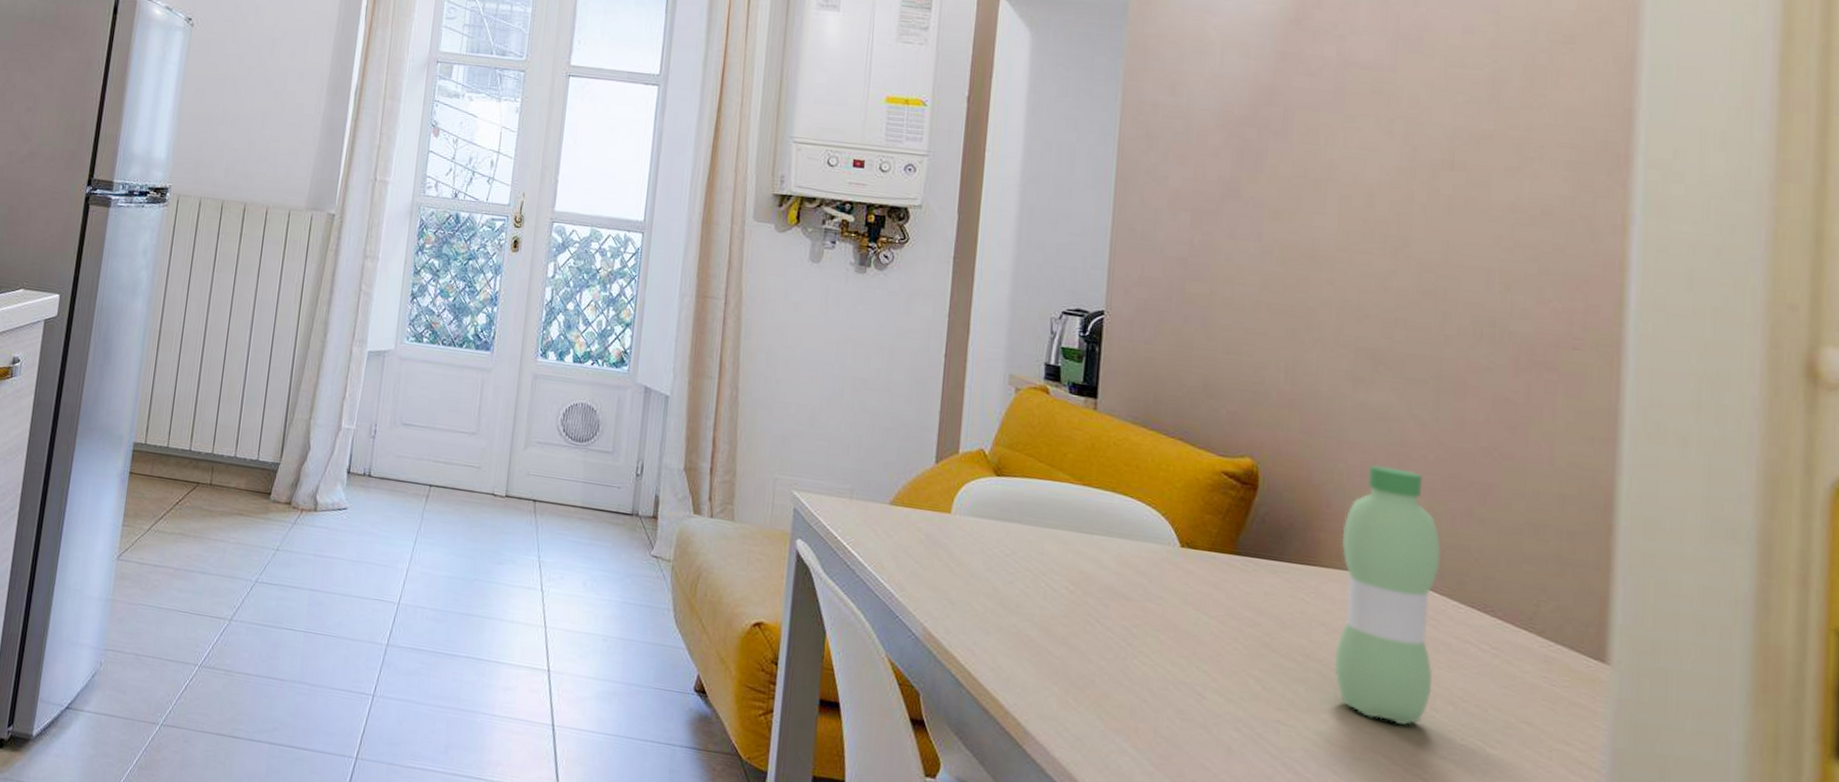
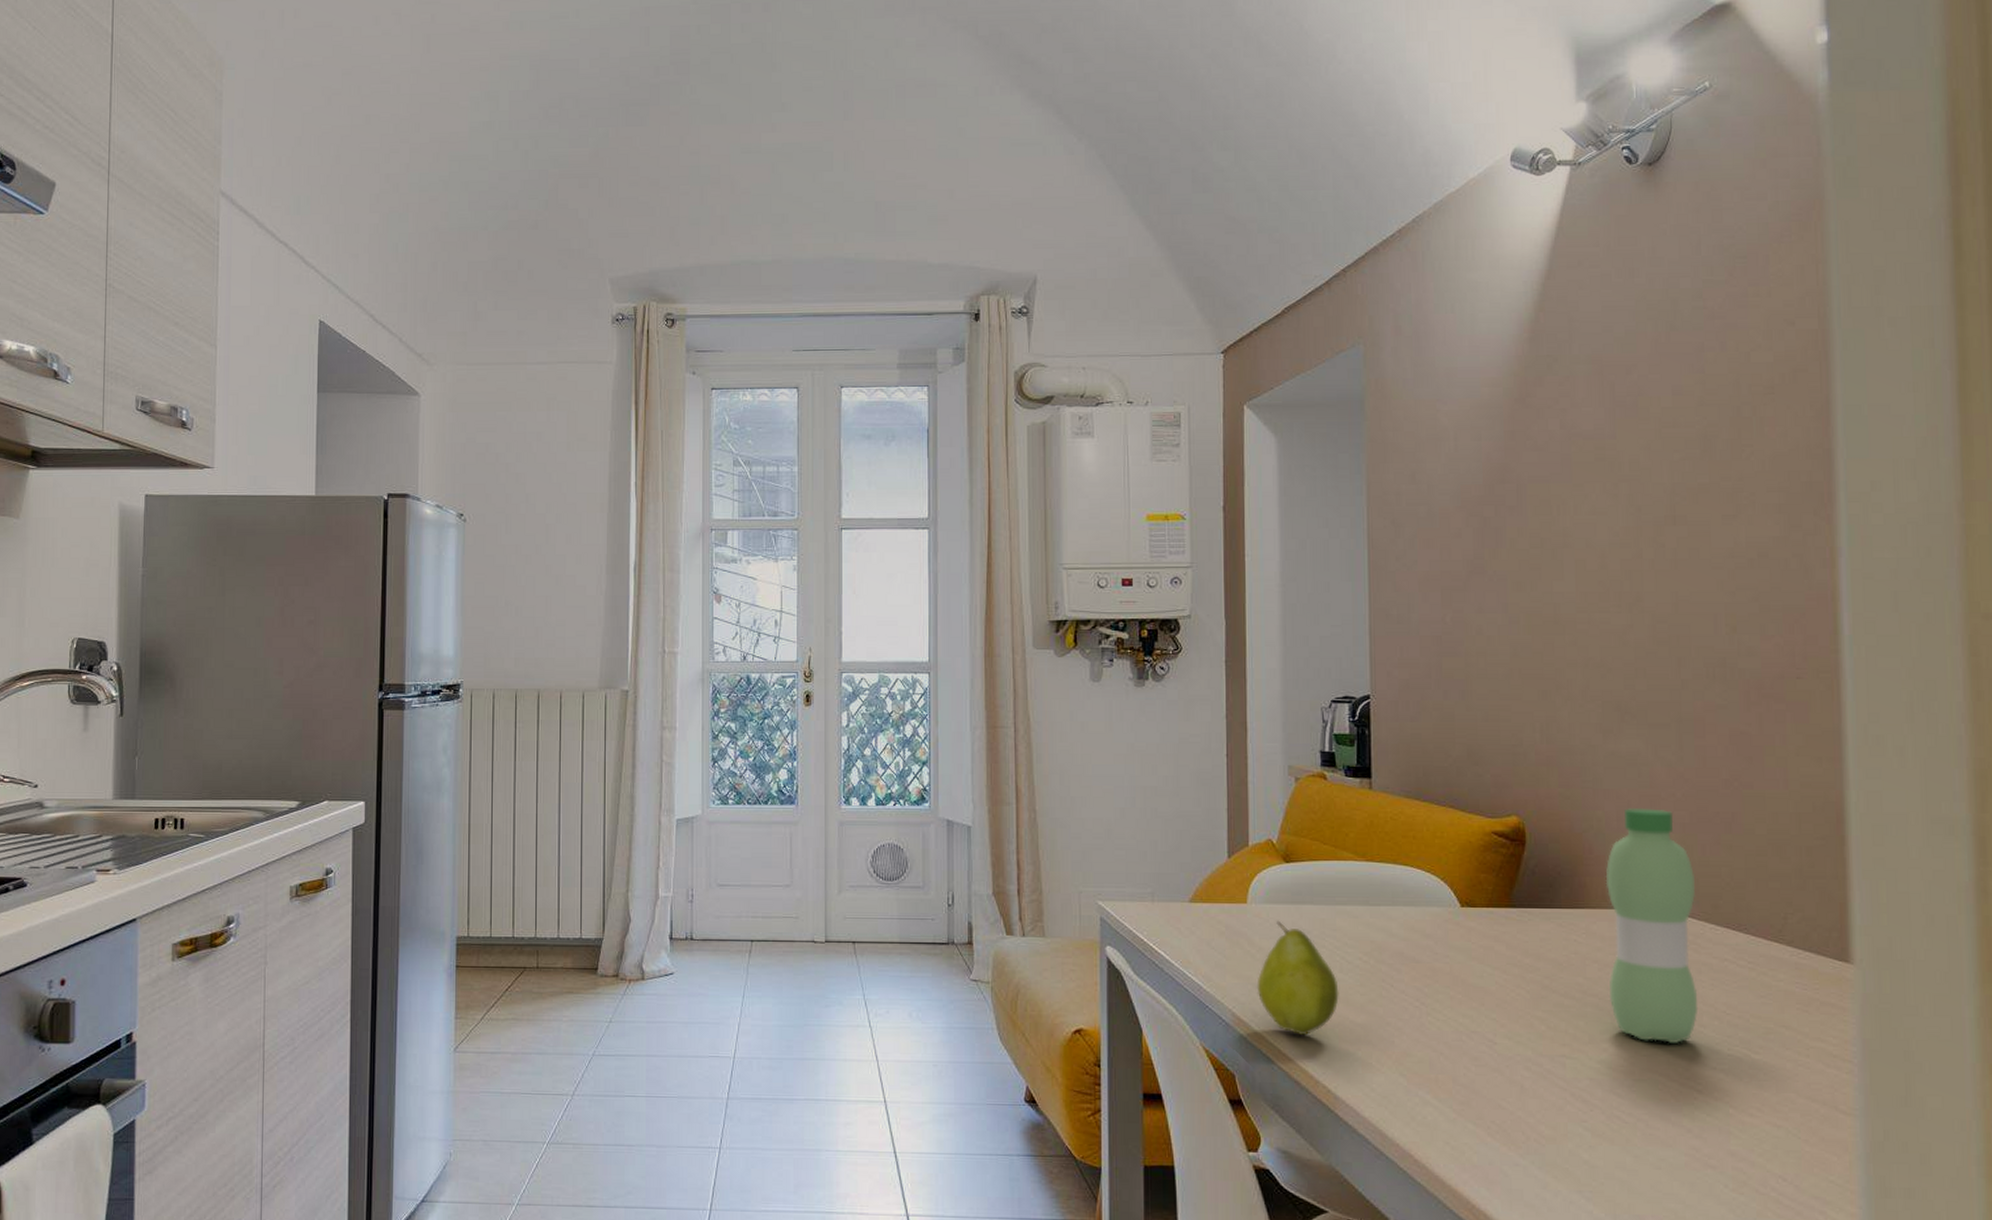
fruit: none [952,536,1040,661] -> present [1257,920,1339,1035]

